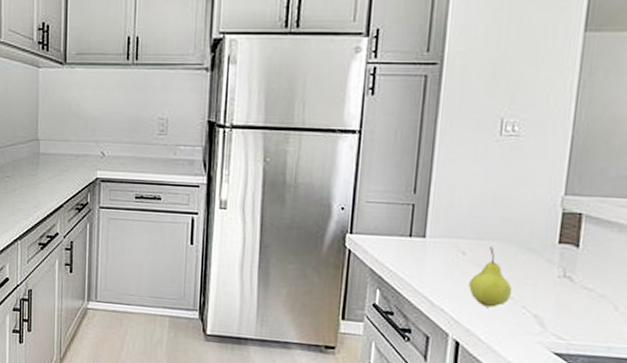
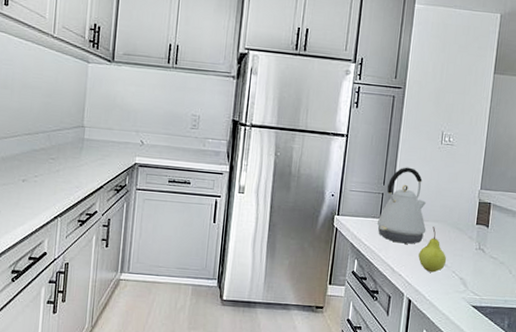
kettle: none [406,168,480,270] -> present [376,167,426,244]

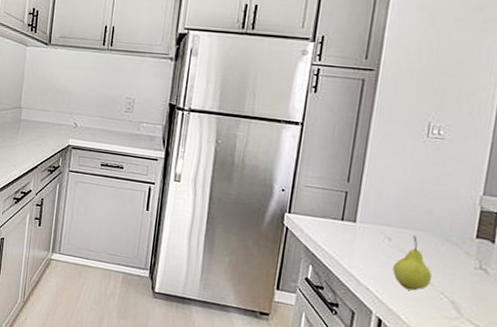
kettle: present [376,167,426,244] -> none [338,162,405,254]

